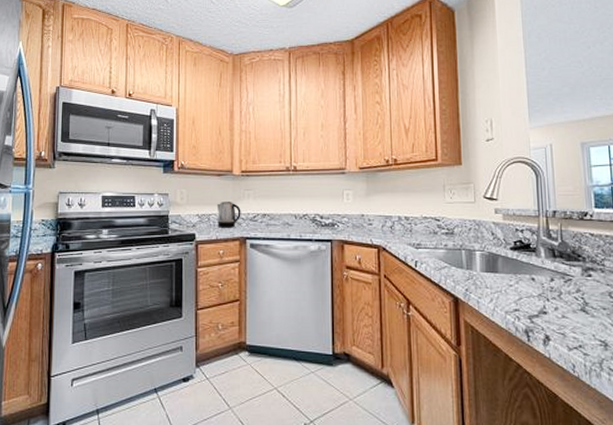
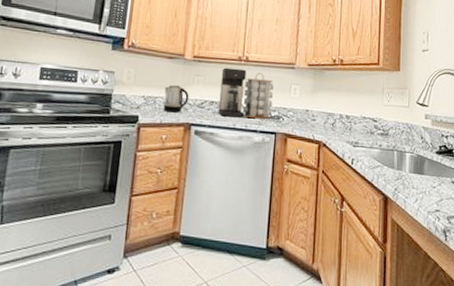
coffee maker: none [271,179,298,228] -> present [218,67,247,118]
spice rack: none [295,182,325,228] -> present [242,73,274,120]

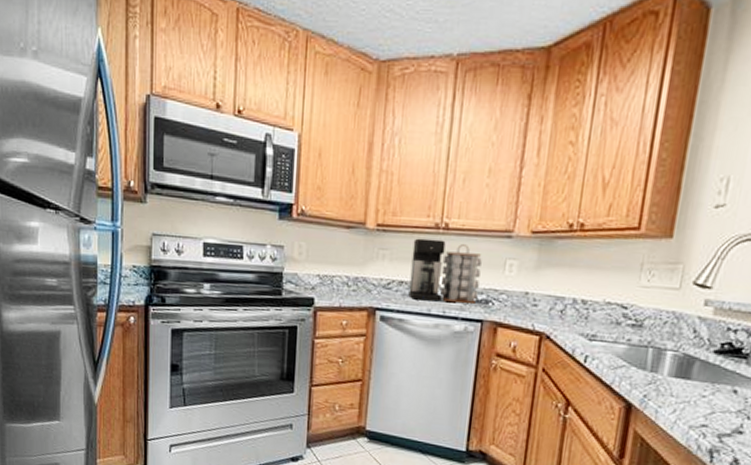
kettle: present [163,84,189,113] -> none [342,260,373,295]

